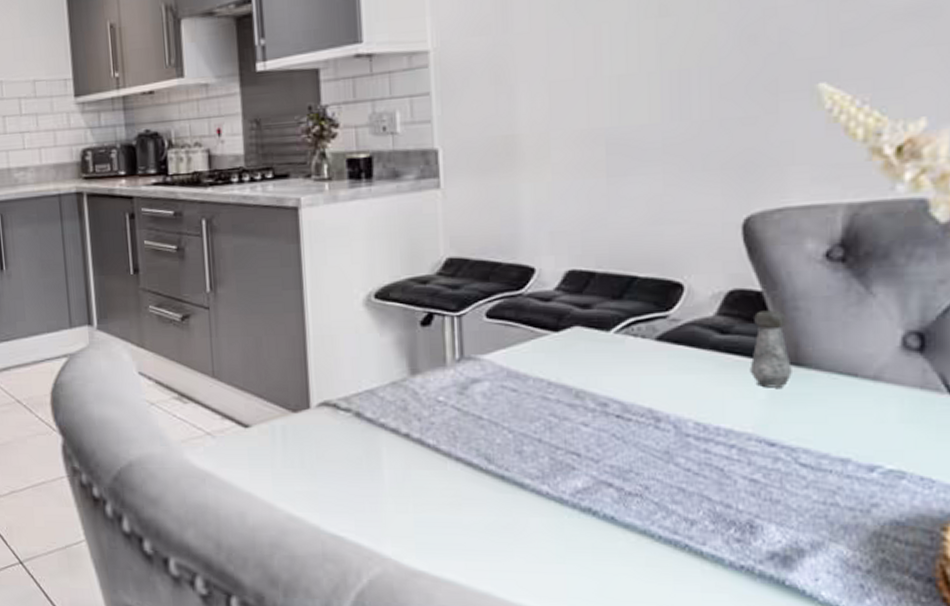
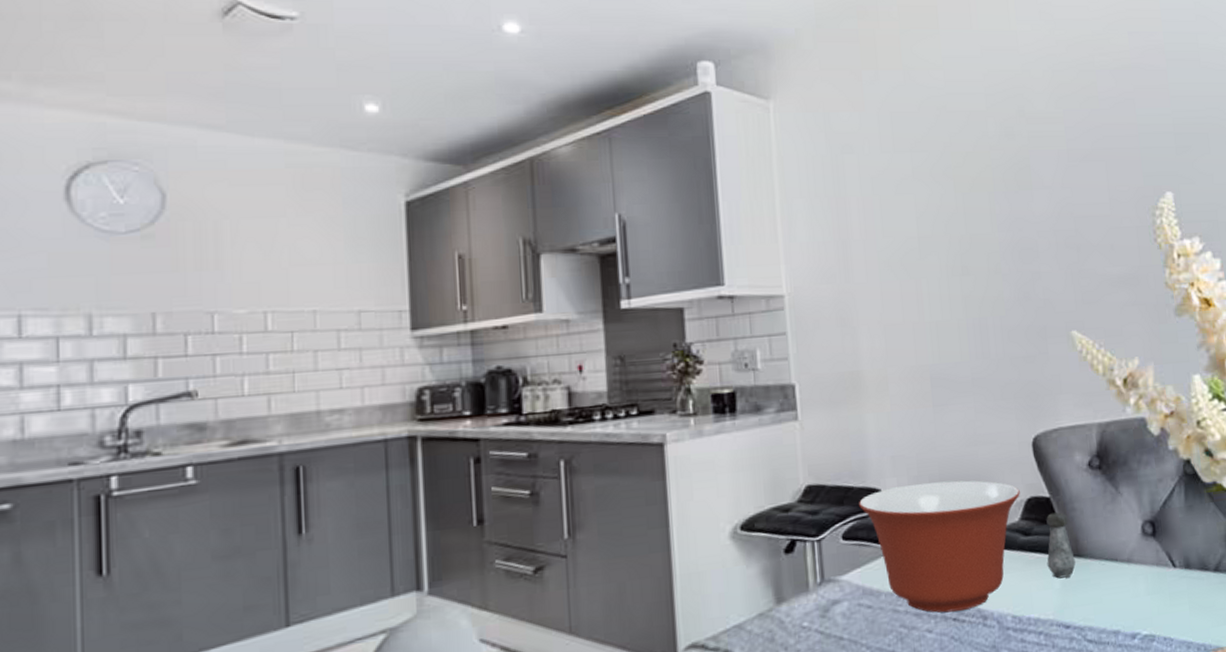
mixing bowl: none [507,263,719,408] -> present [859,480,1020,613]

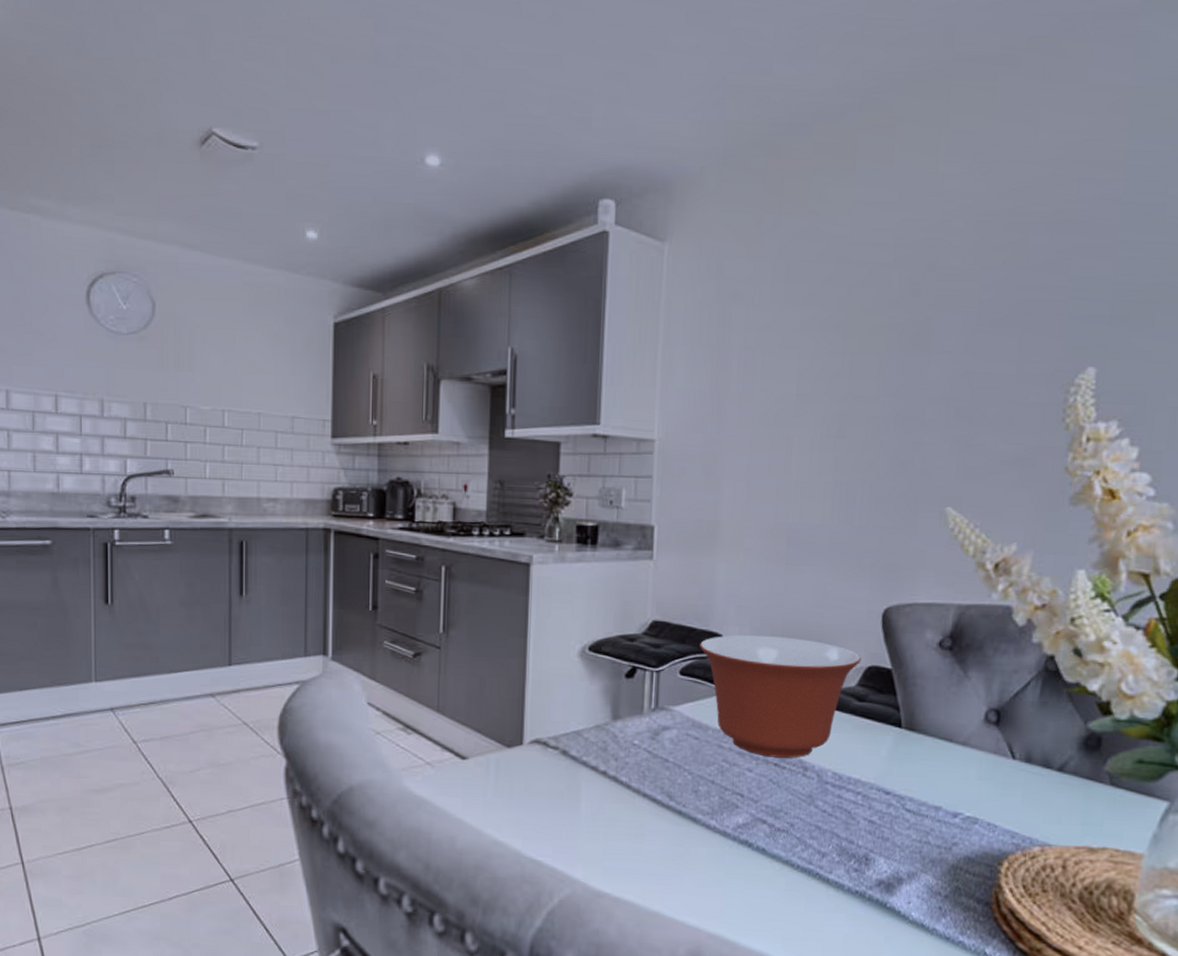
salt shaker: present [1046,512,1076,579] -> none [877,684,907,748]

